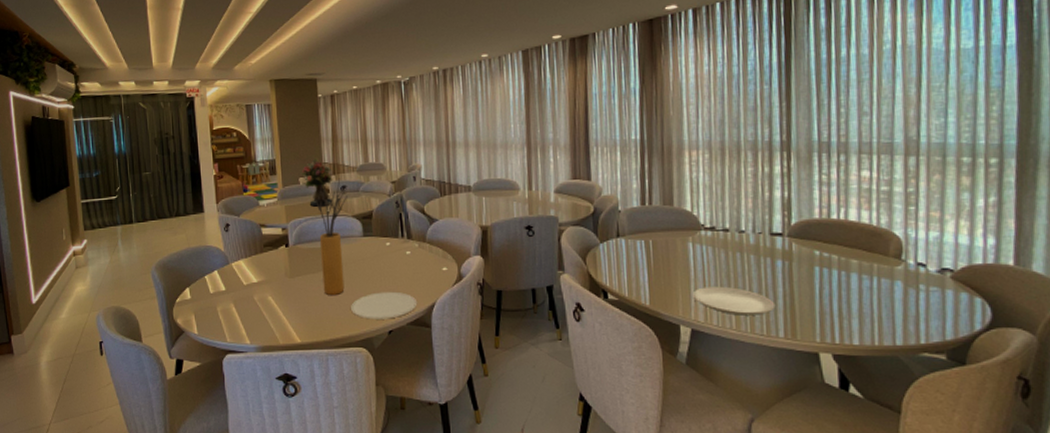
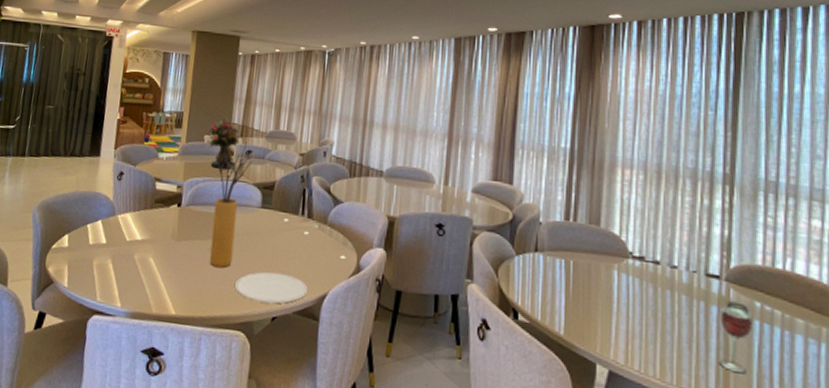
plate: present [692,286,776,316] -> none [613,323,707,367]
wineglass: none [784,253,814,314] -> present [720,301,753,374]

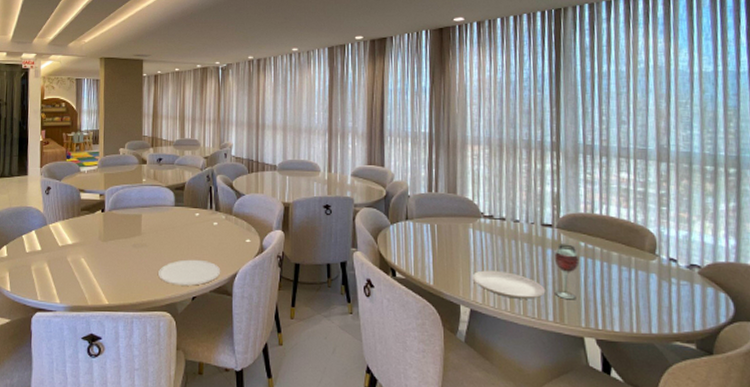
bouquet: present [208,116,240,169] -> none [123,131,151,176]
vase: present [209,141,254,268] -> none [132,151,164,261]
plate: none [613,323,707,367] -> present [472,270,546,299]

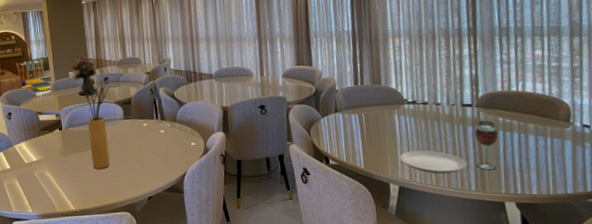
bouquet: none [123,131,151,176] -> present [71,55,98,96]
vase: none [132,151,164,261] -> present [82,71,111,170]
plate: present [158,259,221,286] -> none [116,164,172,188]

